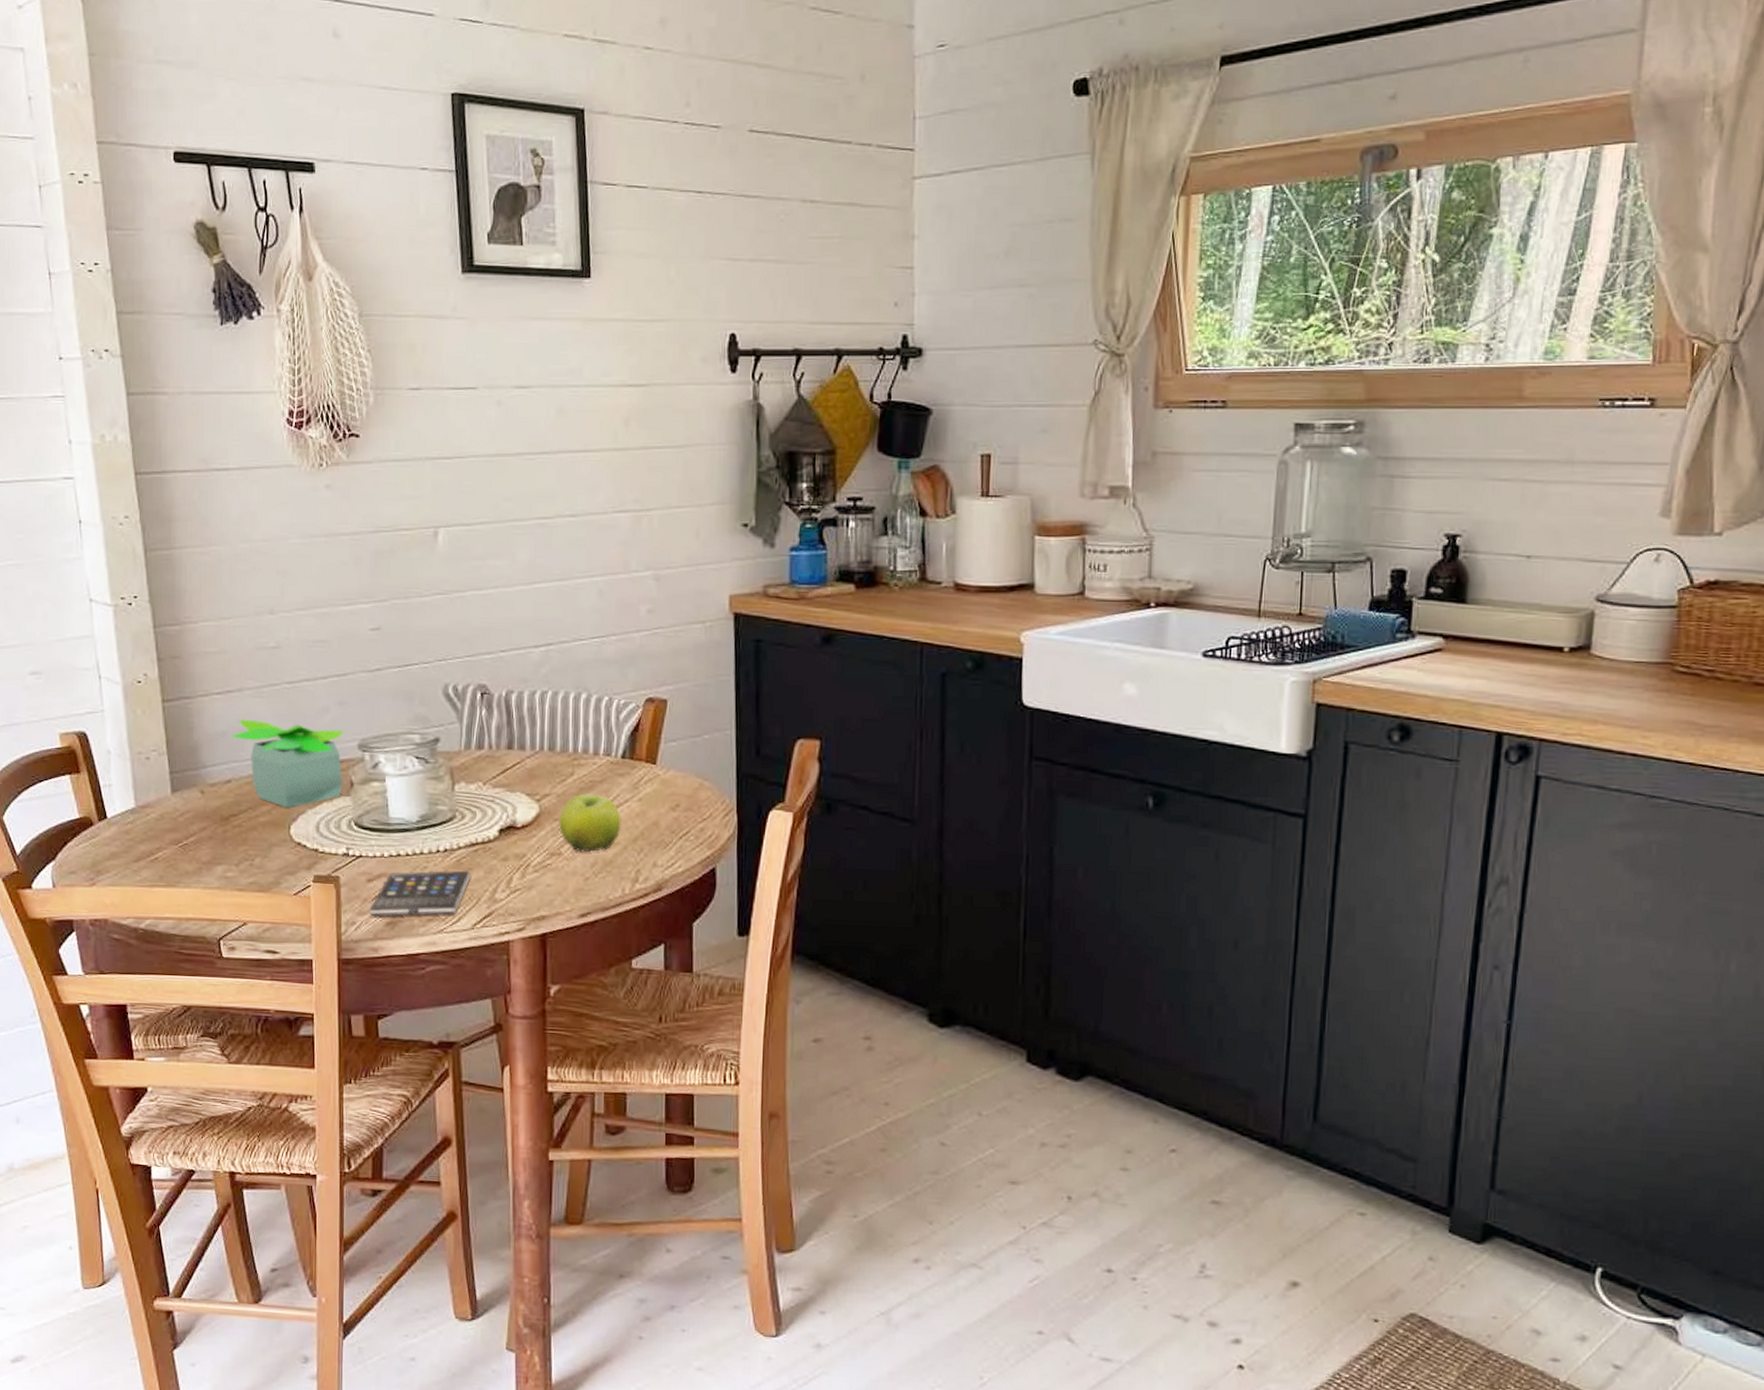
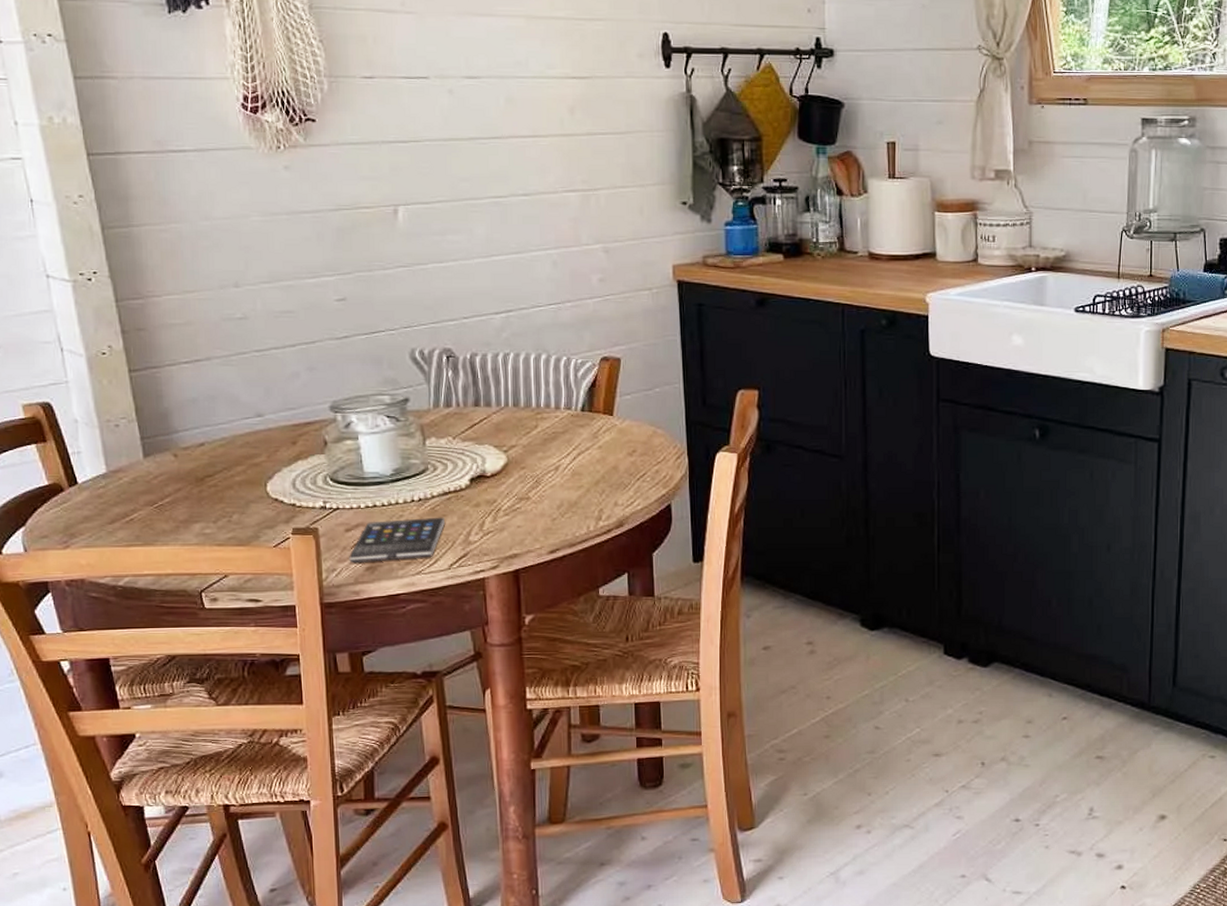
potted plant: present [229,719,345,809] -> none [200,386,317,468]
fruit: present [559,793,621,853] -> none [526,443,584,496]

